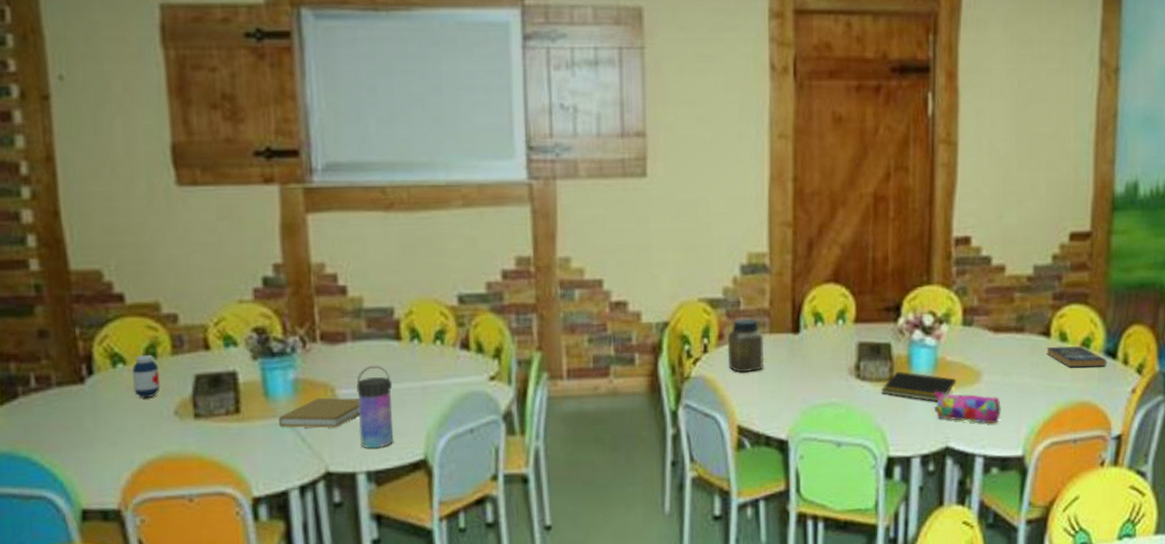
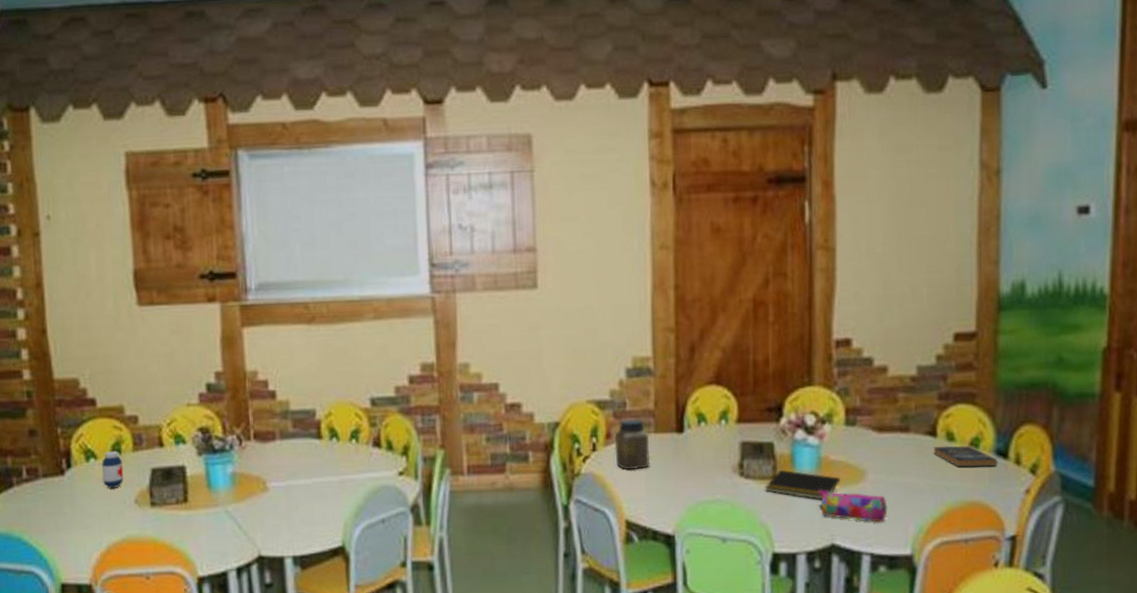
book: present [278,397,361,428] -> none [219,489,288,517]
water bottle: present [356,365,394,448] -> none [284,461,316,535]

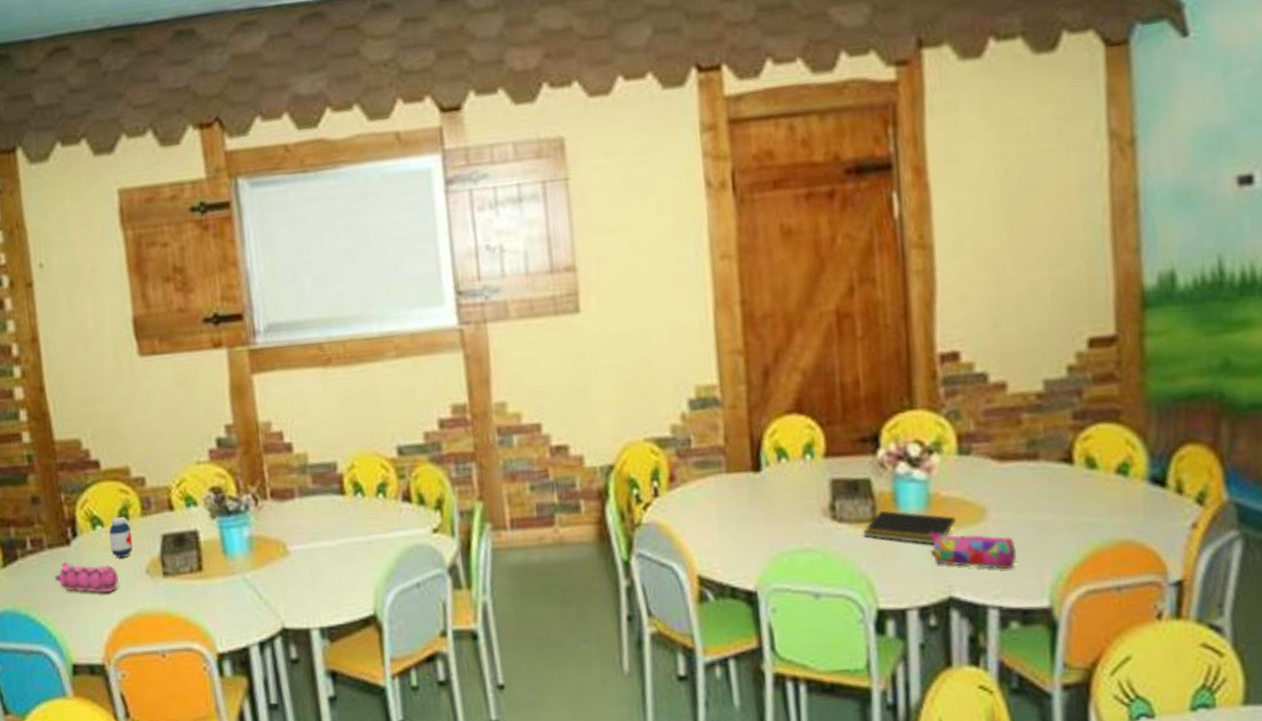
pencil case: none [48,489,109,520] -> present [55,561,119,594]
jar: present [614,419,650,470] -> none [679,457,723,518]
book: present [933,446,998,468] -> none [1070,473,1154,500]

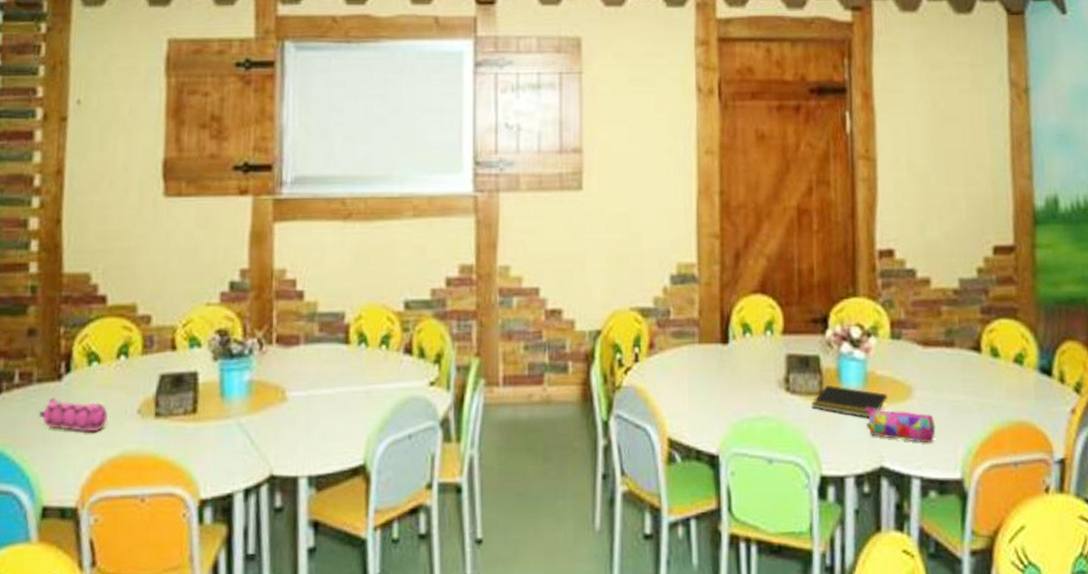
medicine bottle: present [109,516,133,558] -> none [104,353,129,396]

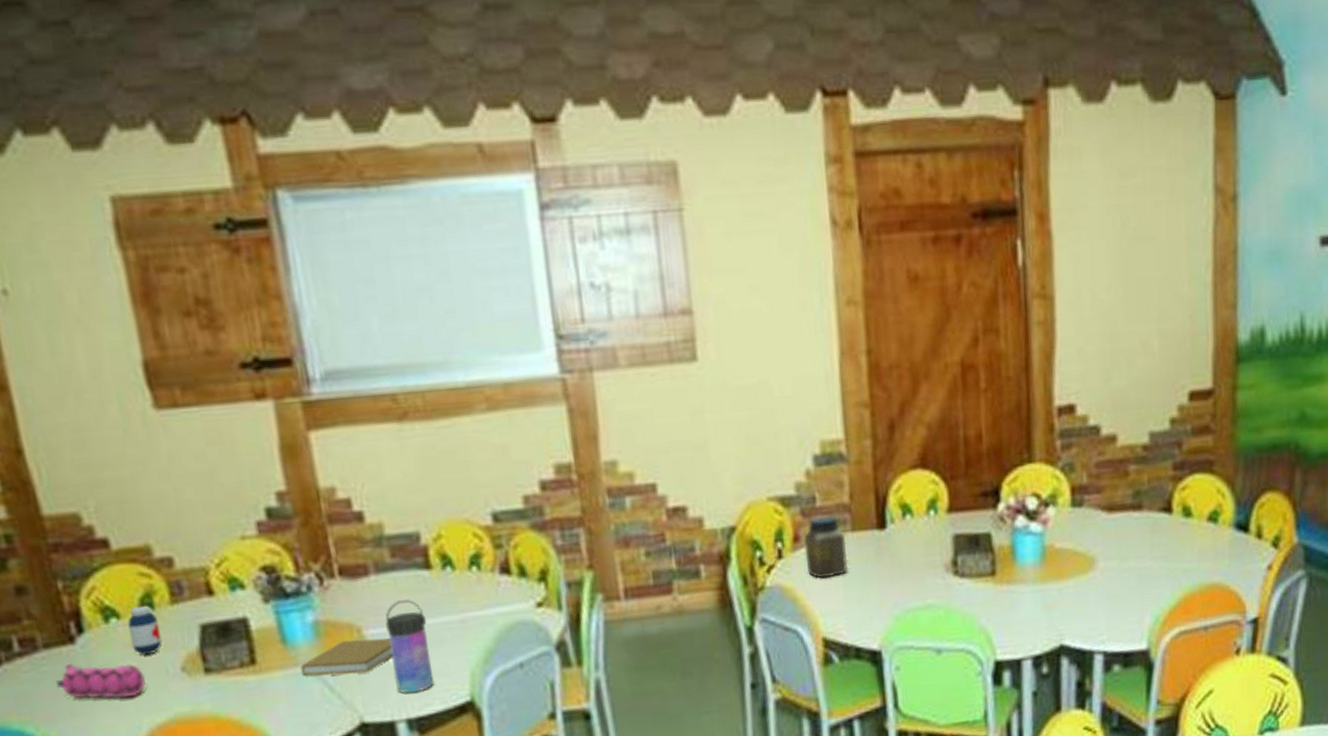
medicine bottle: none [104,353,129,396] -> present [127,605,163,655]
book: none [230,399,307,430] -> present [300,638,394,677]
water bottle: none [304,368,339,452] -> present [385,598,435,693]
jar: none [658,328,694,383] -> present [804,516,848,579]
notepad: present [811,385,888,418] -> none [983,564,1069,596]
pencil case: present [865,406,936,444] -> none [1044,583,1121,617]

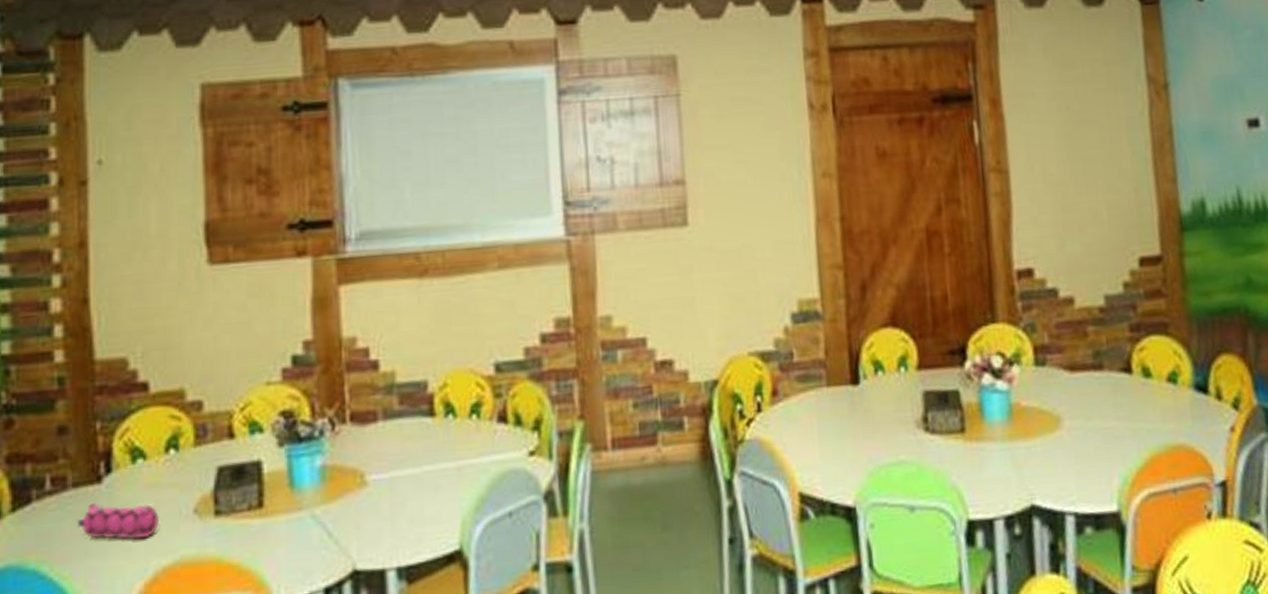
medicine bottle: present [127,605,163,655] -> none [153,447,181,496]
book: present [300,638,394,677] -> none [303,484,391,521]
water bottle: present [385,598,435,693] -> none [387,445,427,540]
jar: present [804,516,848,579] -> none [782,371,824,433]

